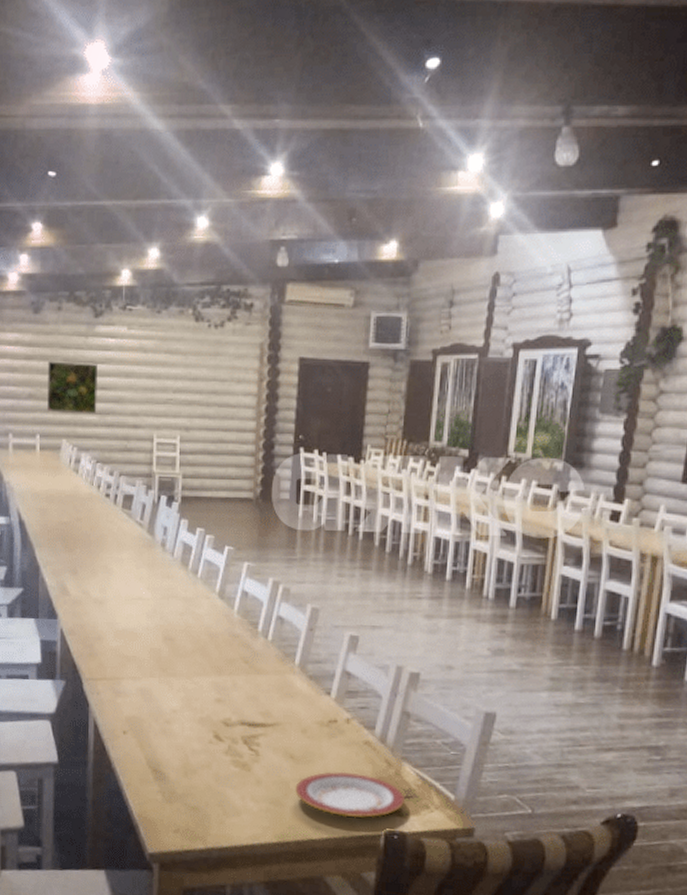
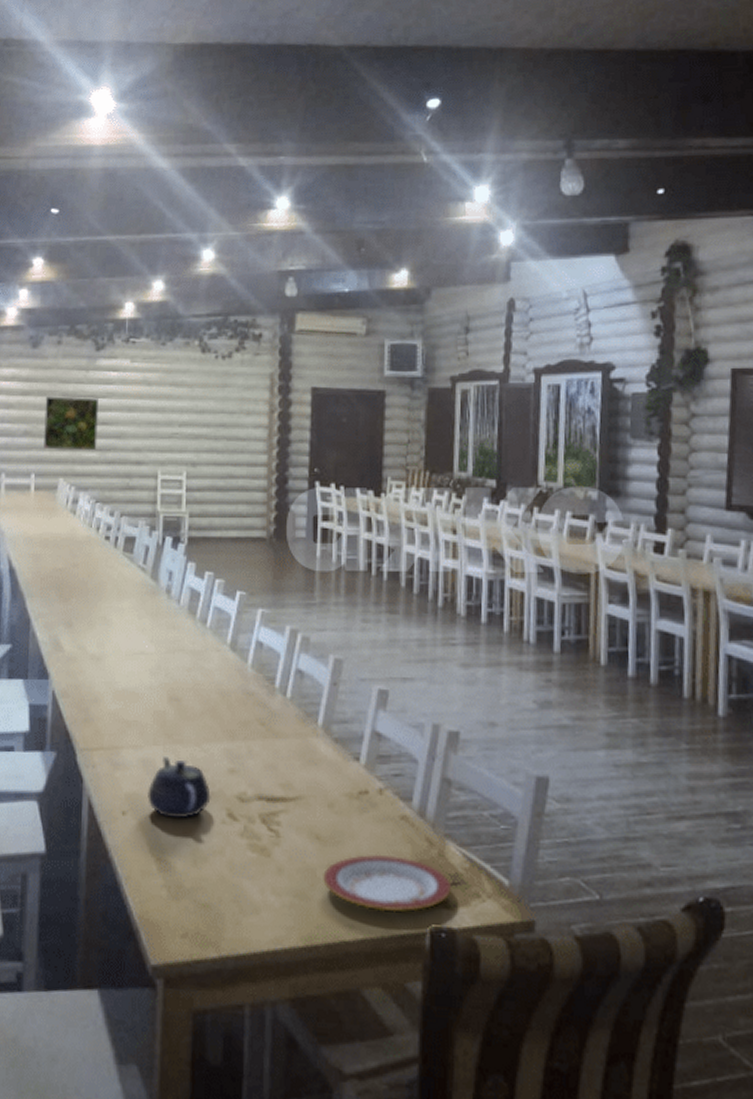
teapot: none [145,686,200,738] -> present [147,755,211,819]

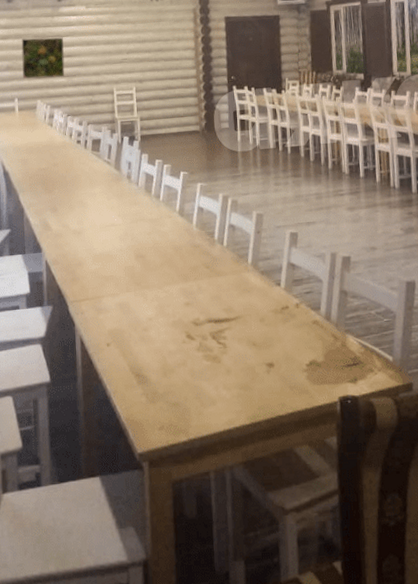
teapot: present [147,755,211,819] -> none [125,298,173,344]
plate: present [323,854,452,913] -> none [260,350,353,391]

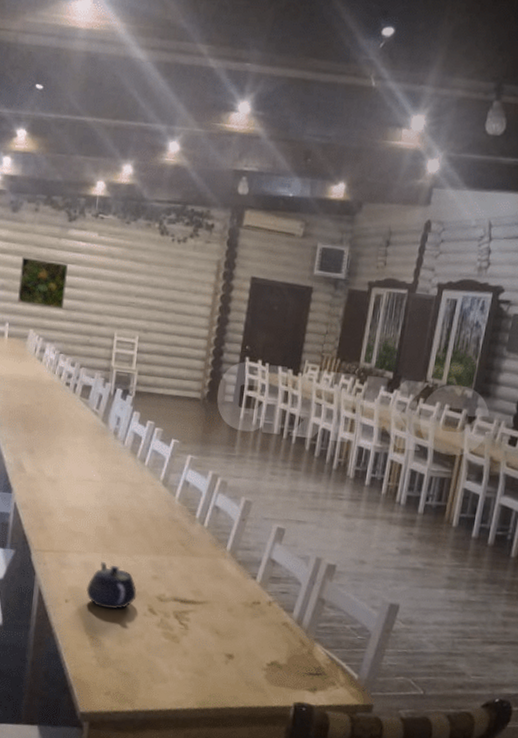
teapot: none [125,298,173,344] -> present [86,561,137,610]

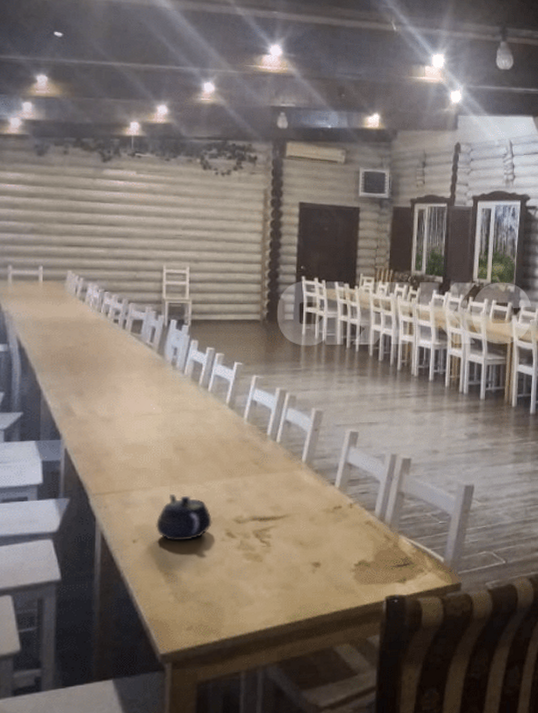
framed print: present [18,257,68,310] -> none [50,199,107,248]

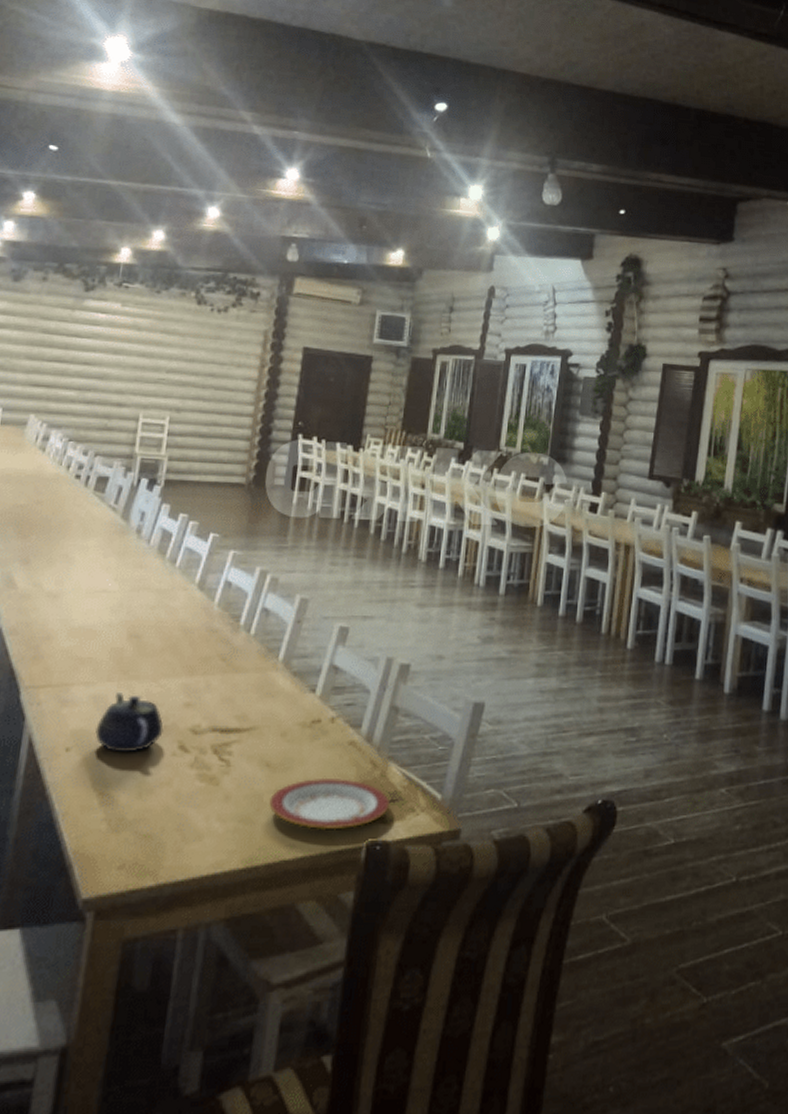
plate: none [305,550,403,591] -> present [269,777,390,830]

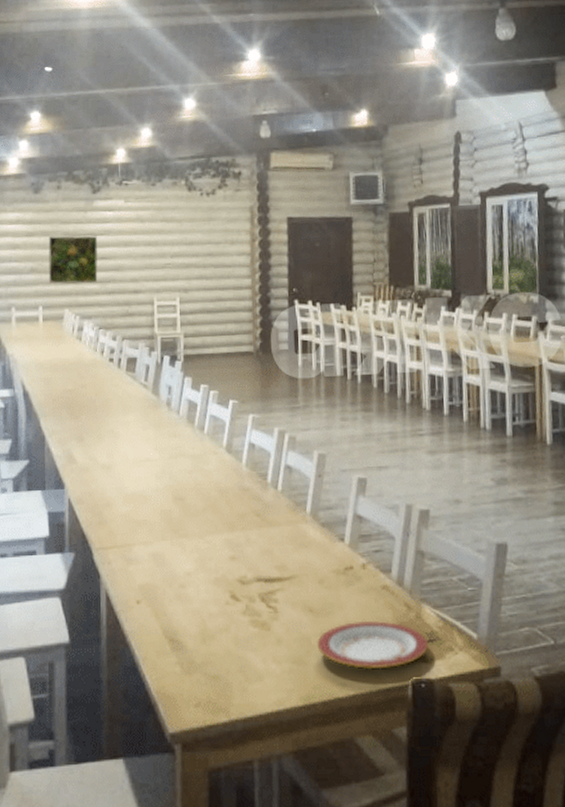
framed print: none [15,331,82,390] -> present [48,236,99,284]
teapot: present [95,691,164,753] -> none [159,549,215,604]

